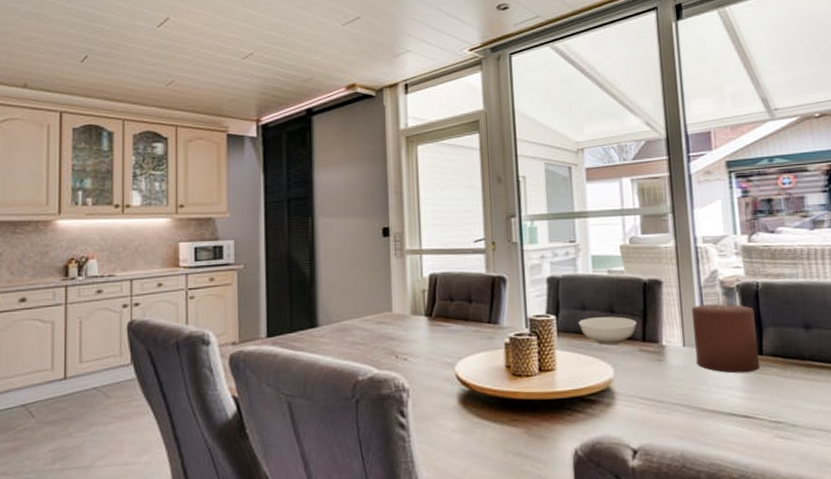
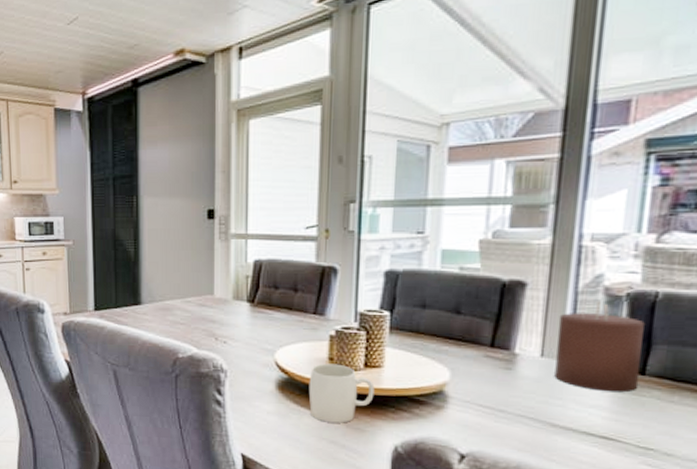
mug: none [489,371,551,433] -> present [308,363,375,423]
bowl: present [578,316,637,345] -> none [415,317,487,347]

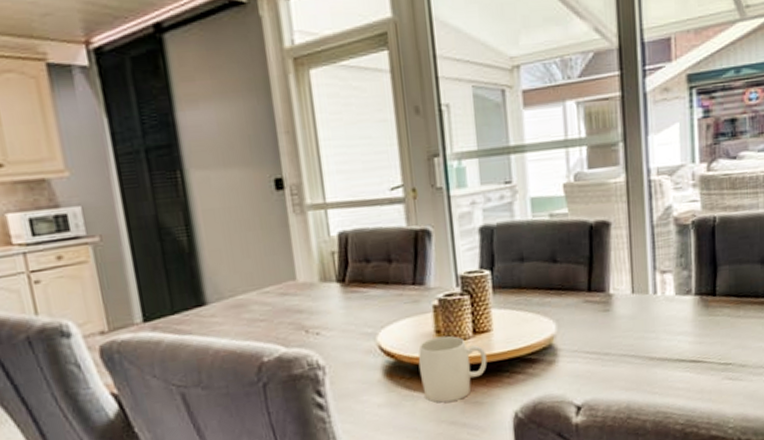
candle: present [554,300,645,392] -> none [641,230,713,318]

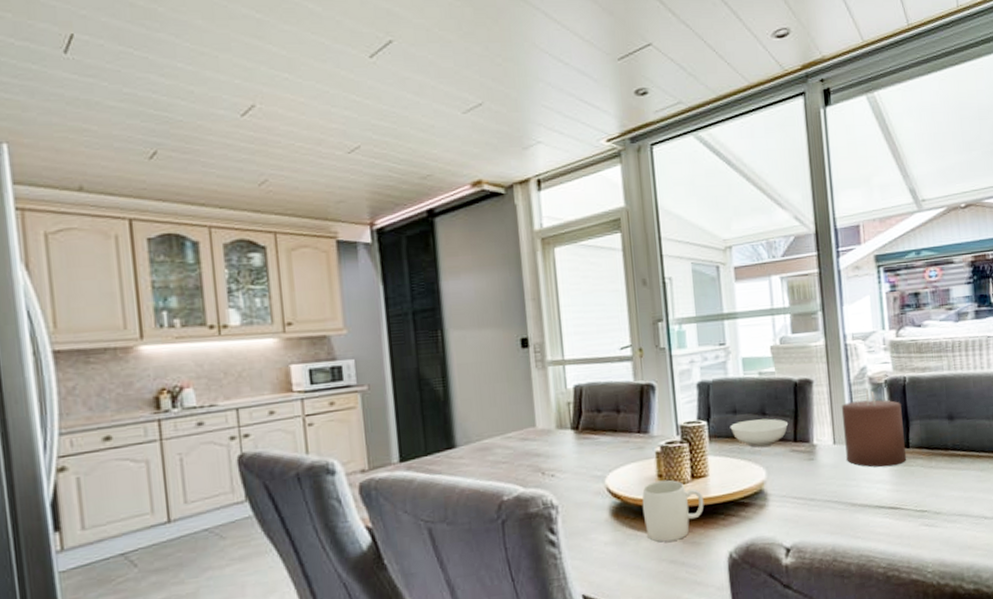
bowl: none [516,266,582,299] -> present [730,418,789,448]
candle: none [641,230,713,318] -> present [841,388,907,467]

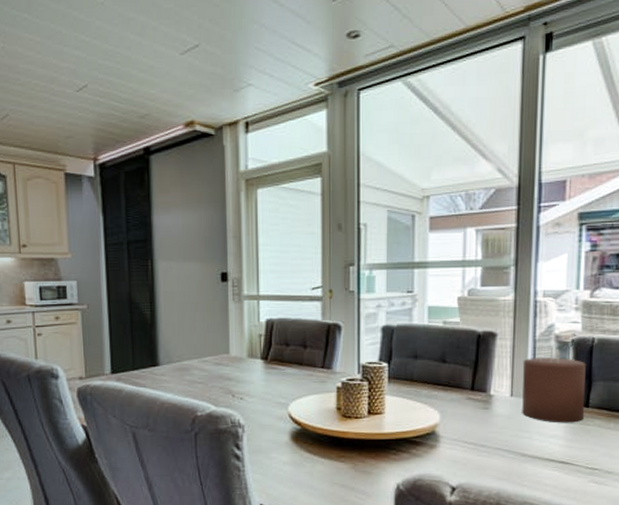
mug: present [641,479,704,542] -> none [320,413,378,468]
bowl: present [730,418,789,448] -> none [409,366,468,392]

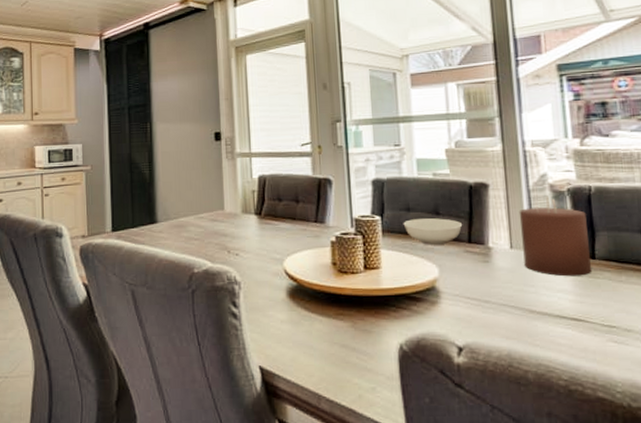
bowl: none [409,366,468,392] -> present [403,218,463,245]

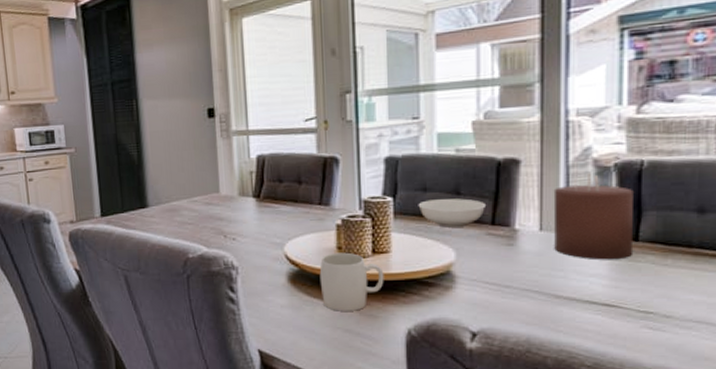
mug: none [316,268,376,326] -> present [319,252,384,311]

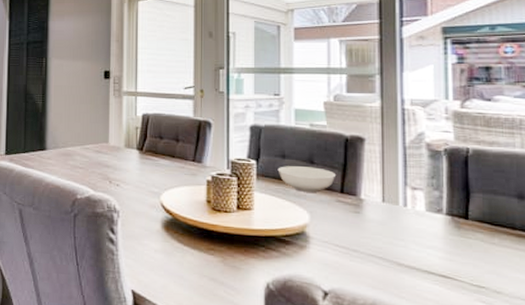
mug: present [319,252,384,311] -> none [190,205,247,261]
candle: present [553,172,634,260] -> none [393,154,465,235]

